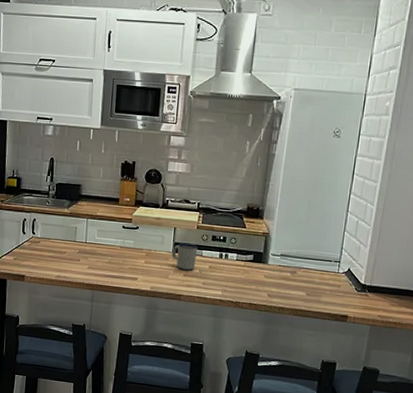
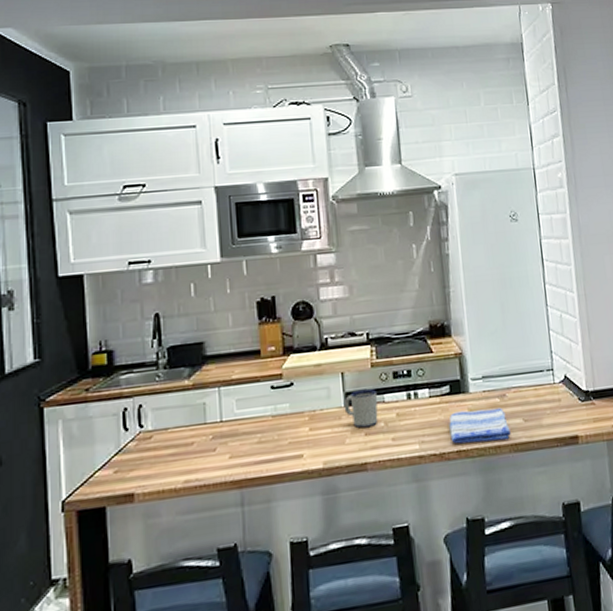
dish towel: none [246,275,294,305] -> present [449,407,511,444]

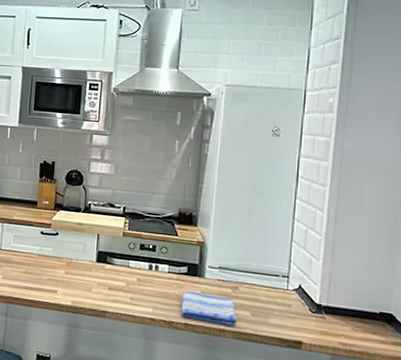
mug: present [343,388,379,429] -> none [95,251,125,284]

